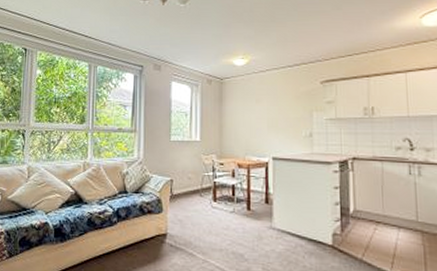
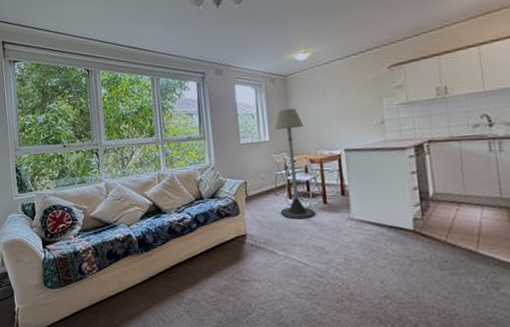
floor lamp: none [203,112,238,224] -> present [274,108,315,220]

